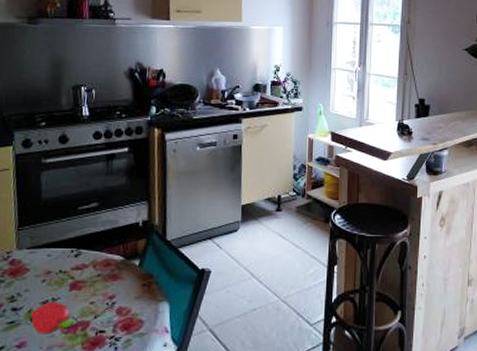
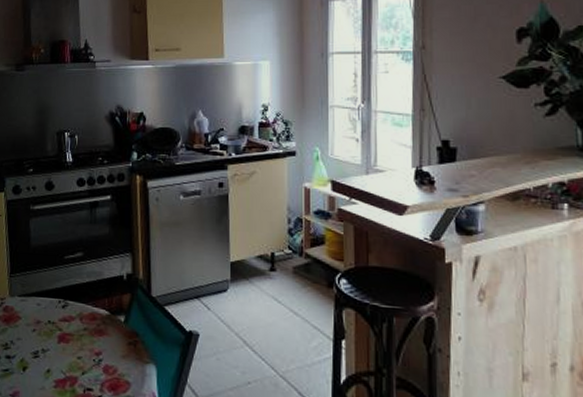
fruit: present [30,301,74,334] -> none [23,352,63,387]

